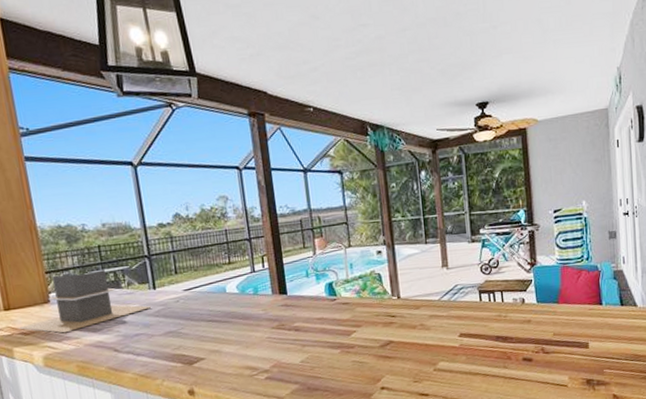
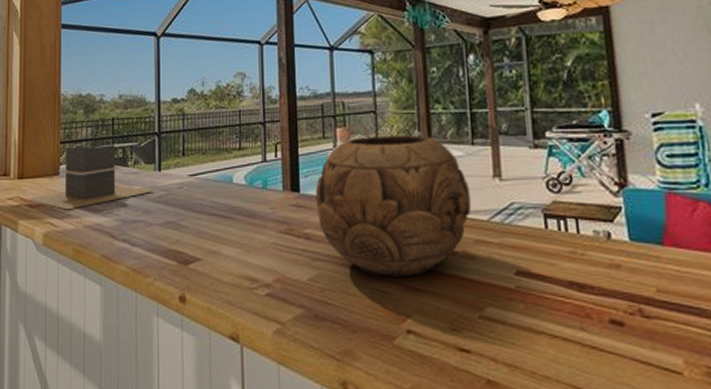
decorative bowl: none [300,239,427,351] -> present [315,134,472,277]

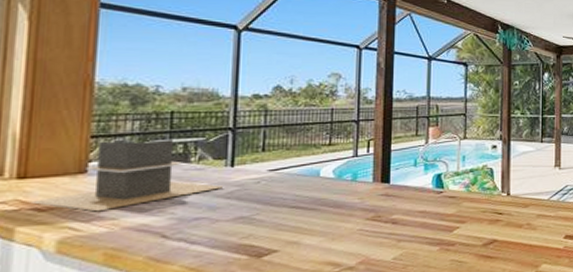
decorative bowl: present [315,134,472,277] -> none [404,134,537,249]

